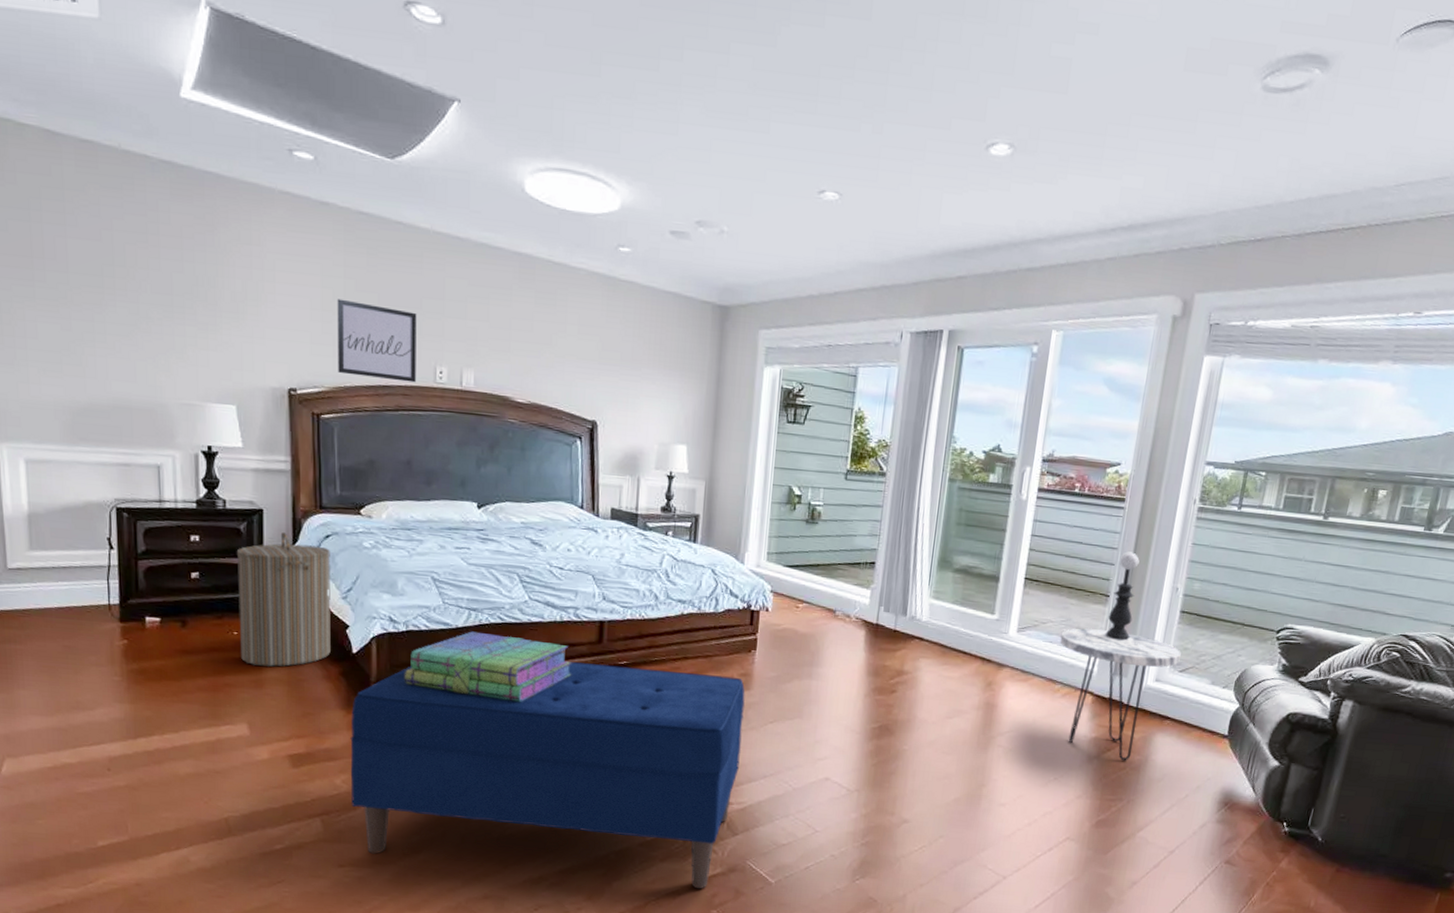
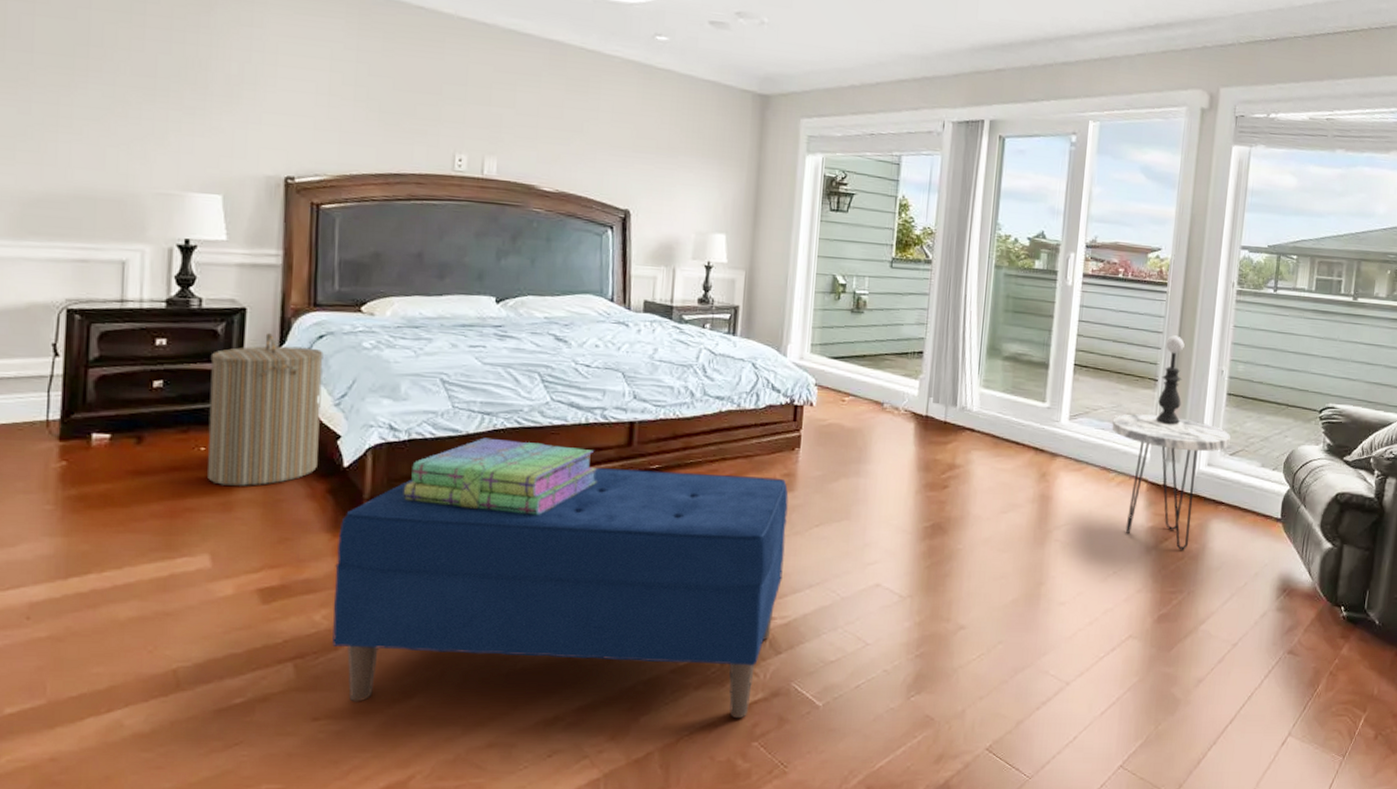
wall art: present [337,298,417,383] -> none [344,83,436,171]

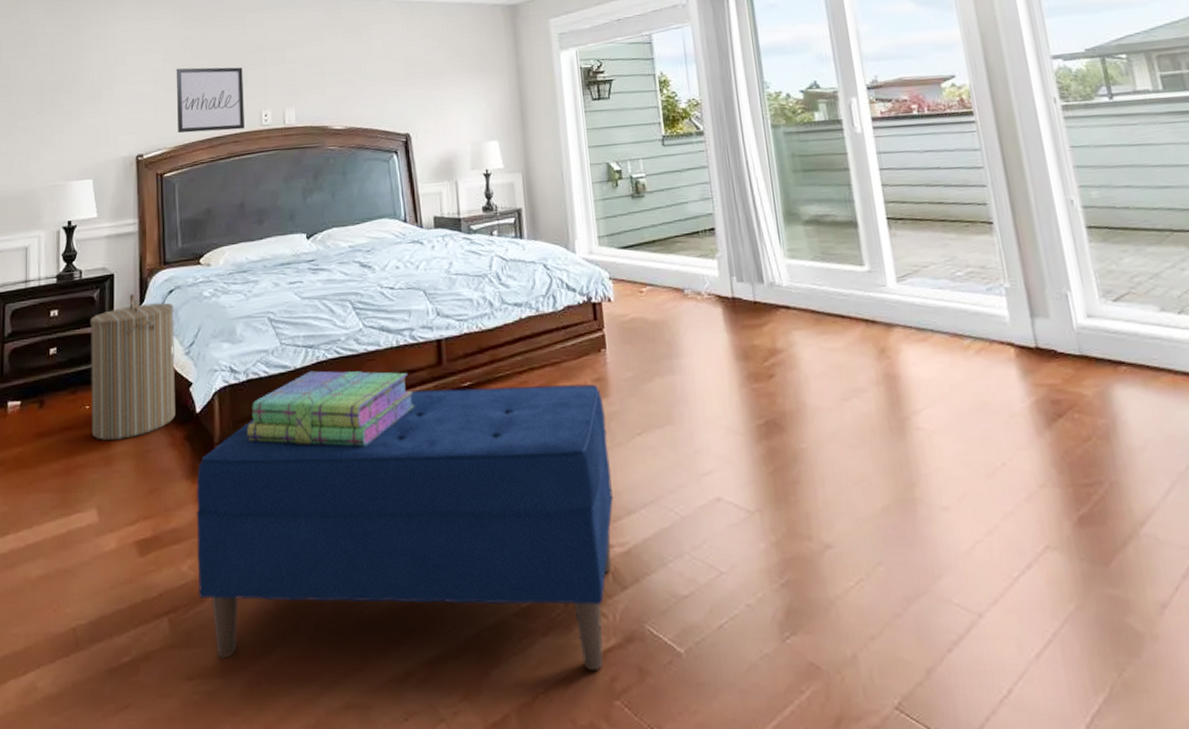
wall art: none [344,83,436,171] -> present [176,67,245,133]
side table: present [1112,414,1231,550] -> none [949,263,1109,428]
table lamp: present [1155,335,1185,425] -> none [989,168,1036,274]

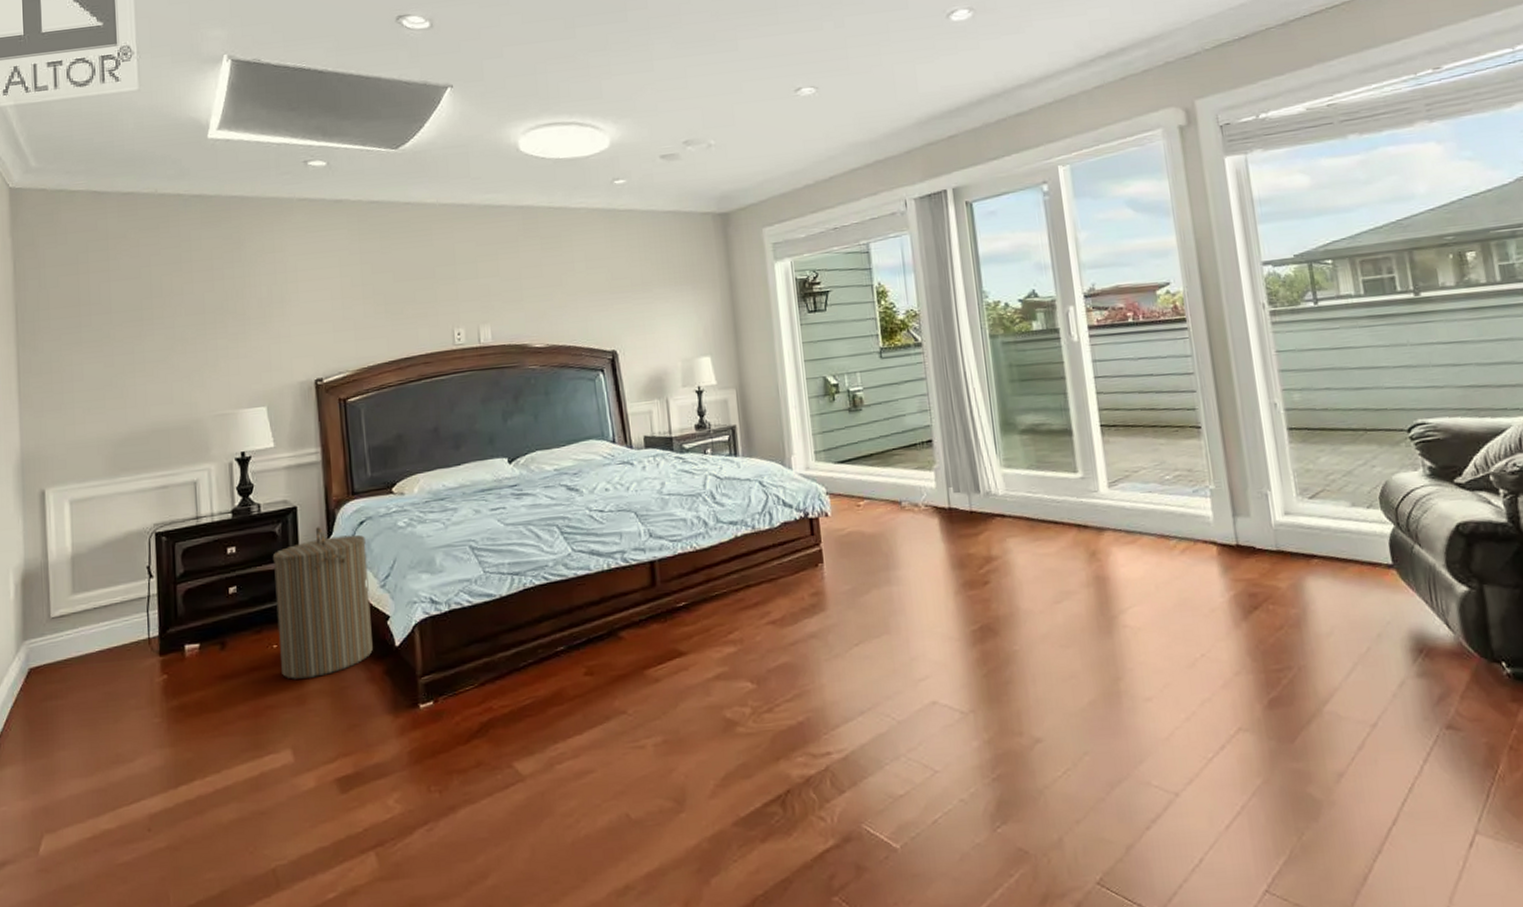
wall art: present [176,67,245,133] -> none [355,282,436,355]
bench: present [196,384,613,671] -> none [399,598,831,888]
stack of books: present [247,370,415,446] -> none [452,595,629,673]

